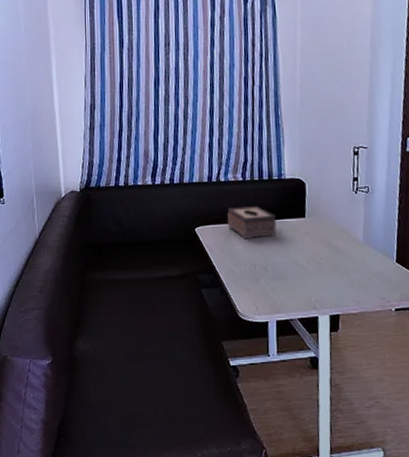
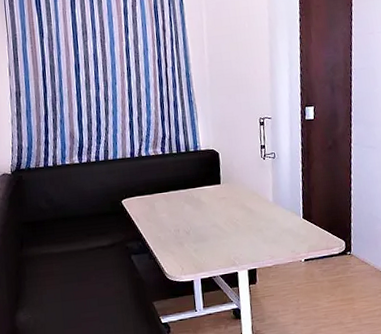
tissue box: present [227,206,276,239] -> none [150,176,196,207]

